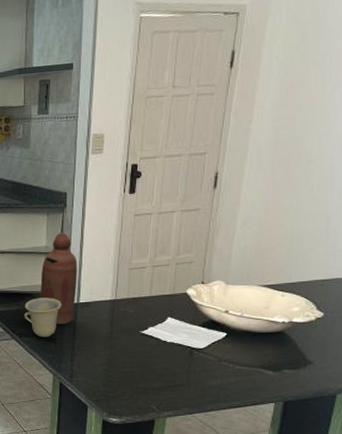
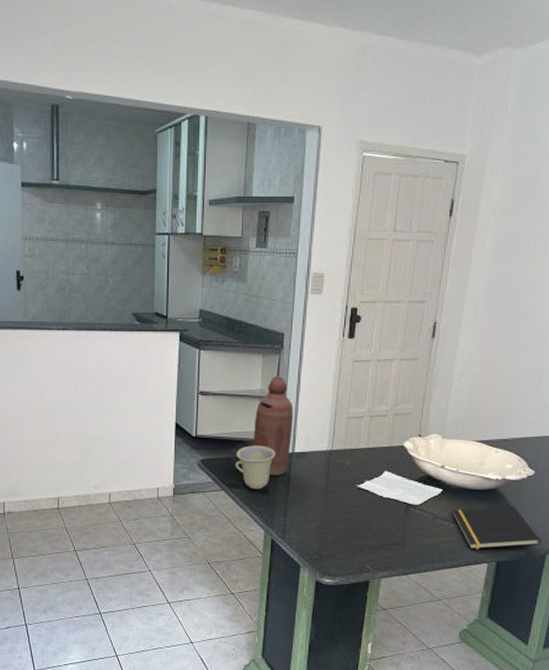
notepad: none [237,347,330,390] -> present [452,505,540,550]

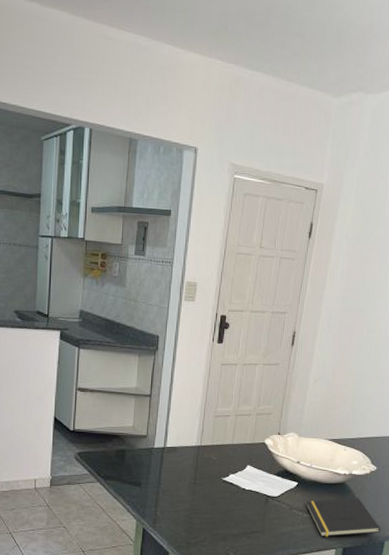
cup: present [235,445,276,490] -> none [110,440,149,482]
bottle: present [253,376,294,475] -> none [128,375,166,468]

